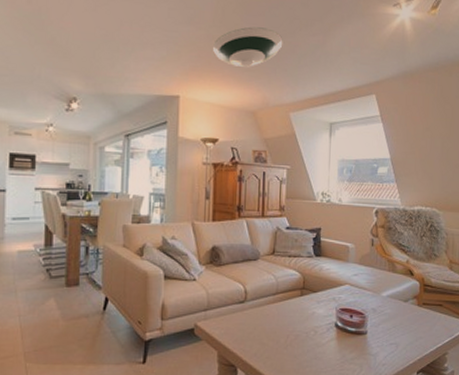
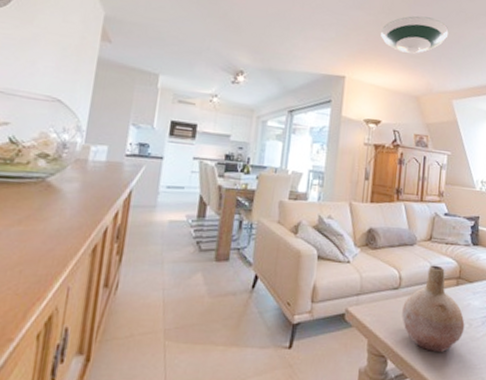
vase: none [249,277,310,359] -> present [402,265,465,352]

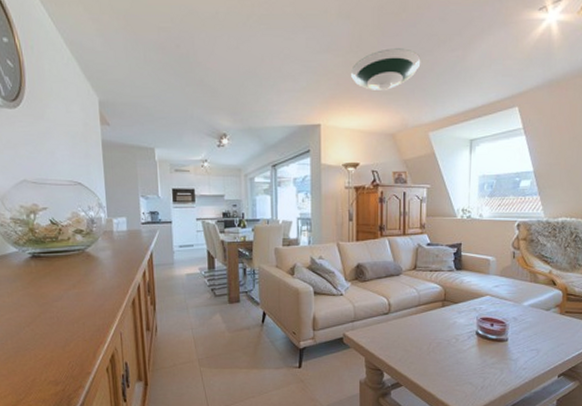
vase: present [402,265,465,352] -> none [393,291,452,364]

